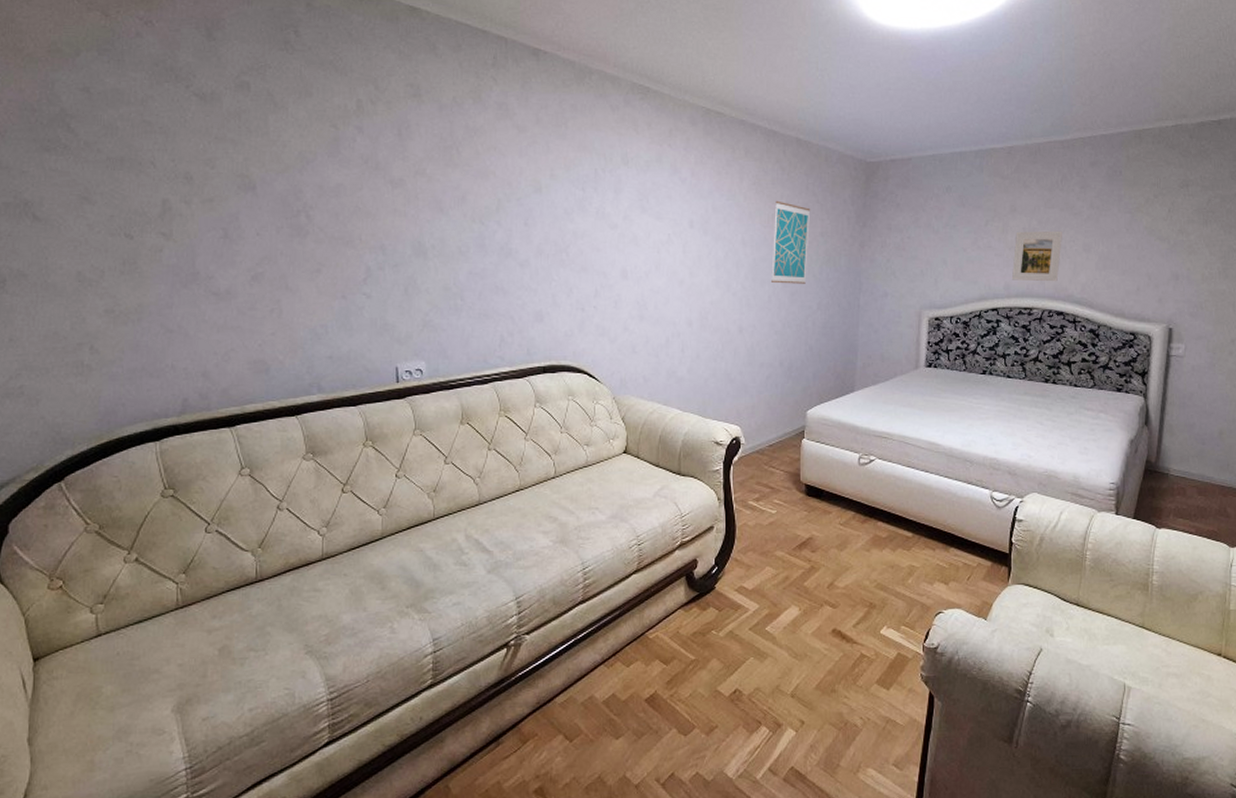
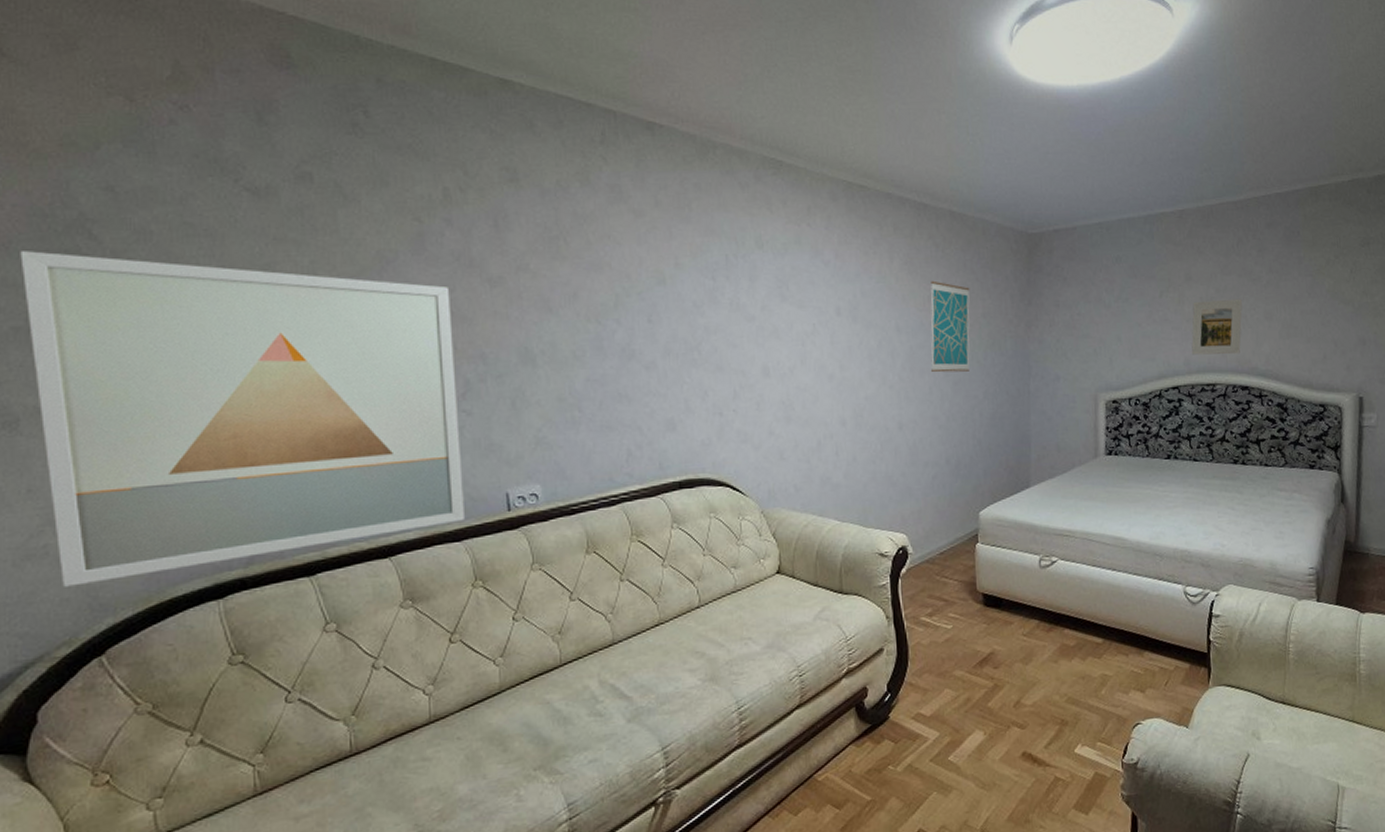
wall art: none [13,139,361,422] -> present [20,251,464,587]

